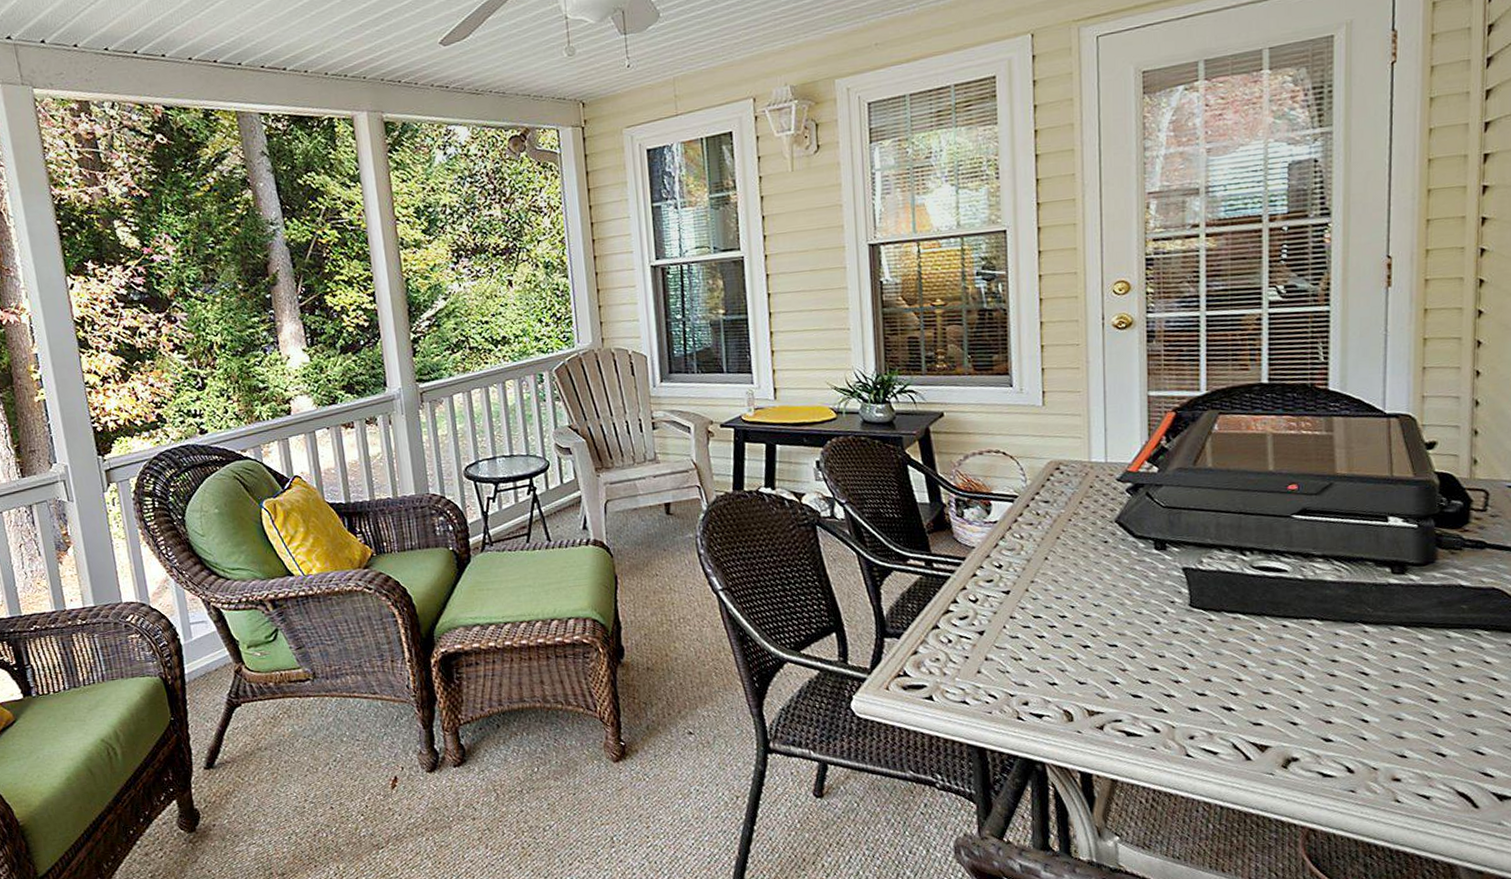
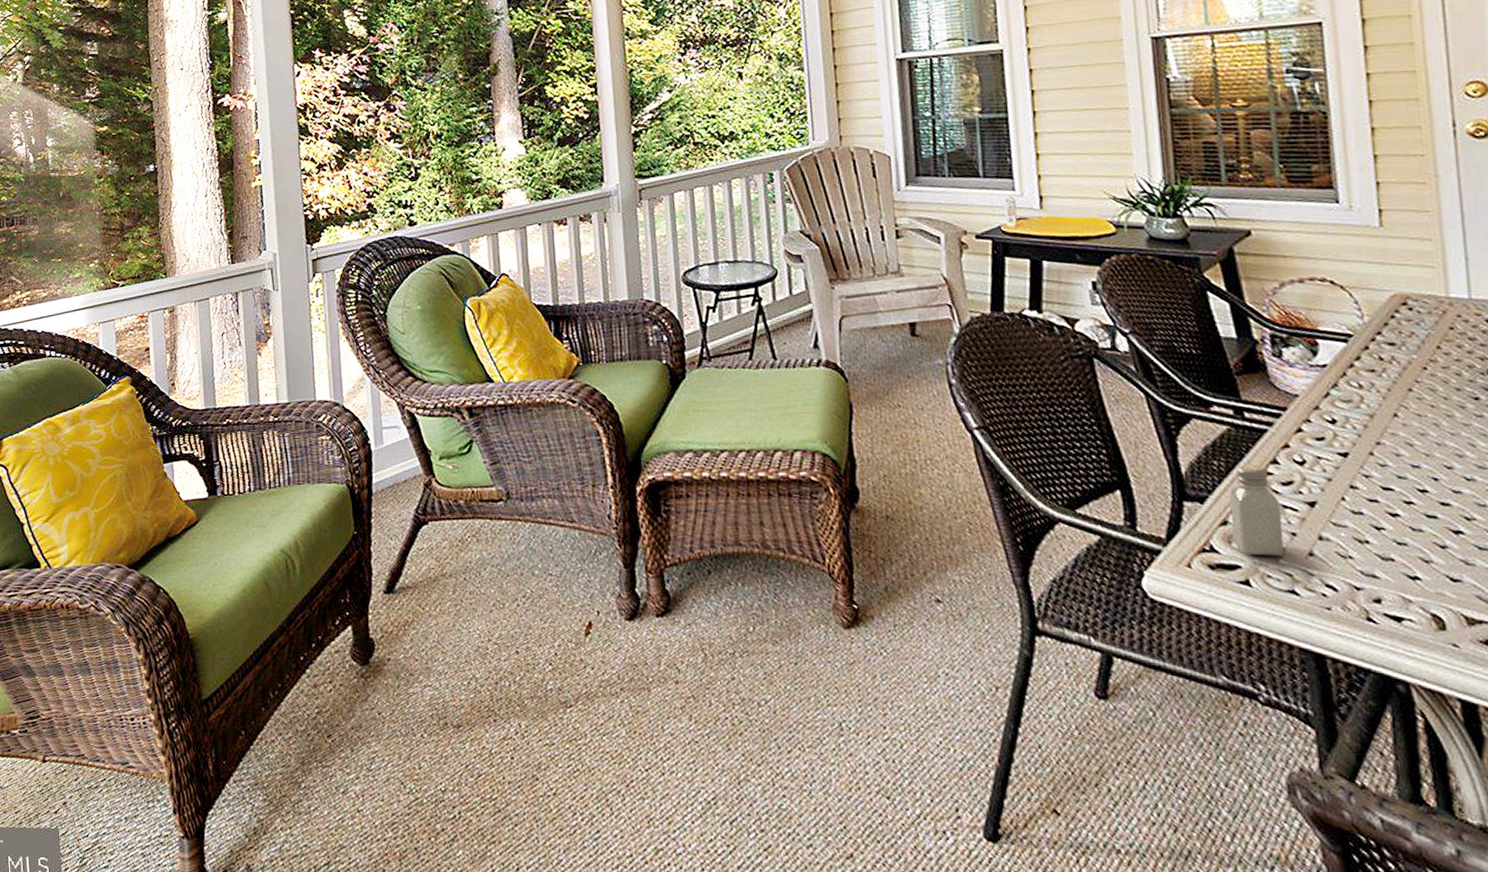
saltshaker: none [919,605,960,677] -> present [1229,465,1285,556]

